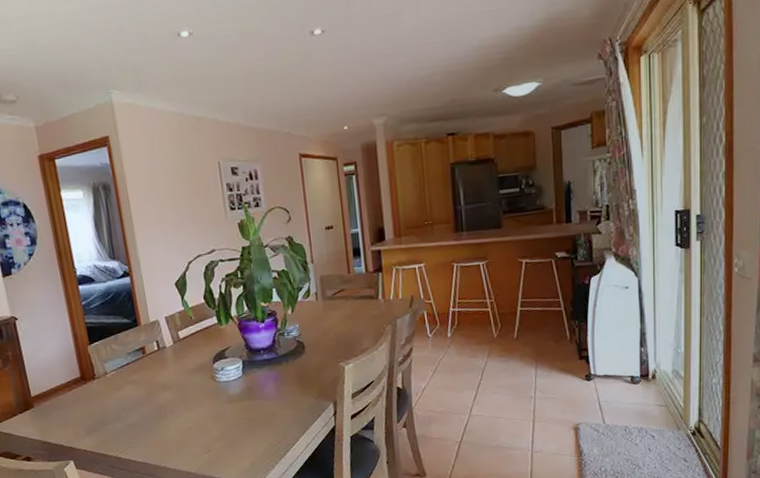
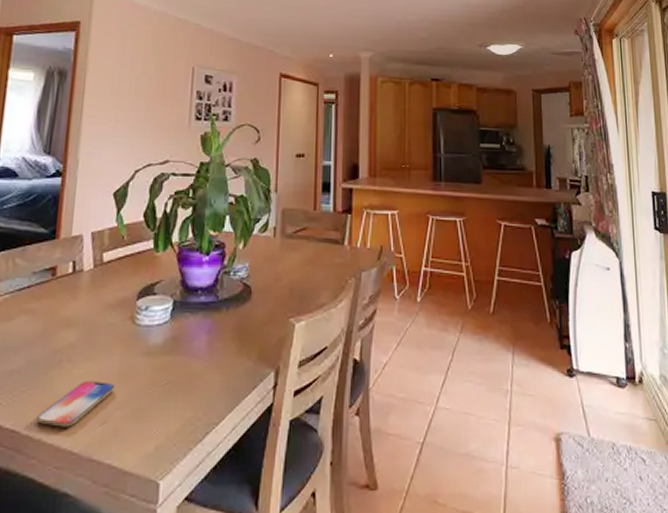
smartphone: none [159,424,211,458] -> present [37,380,115,427]

